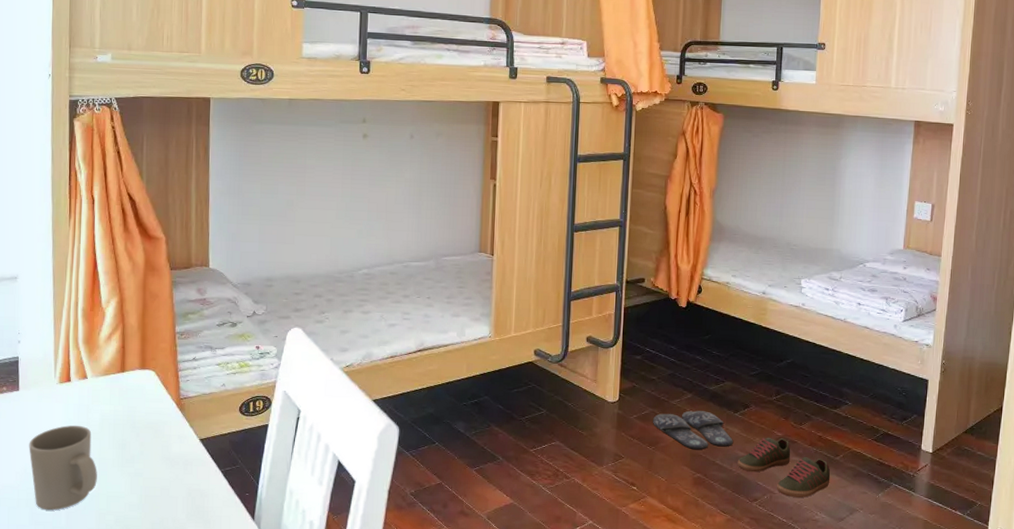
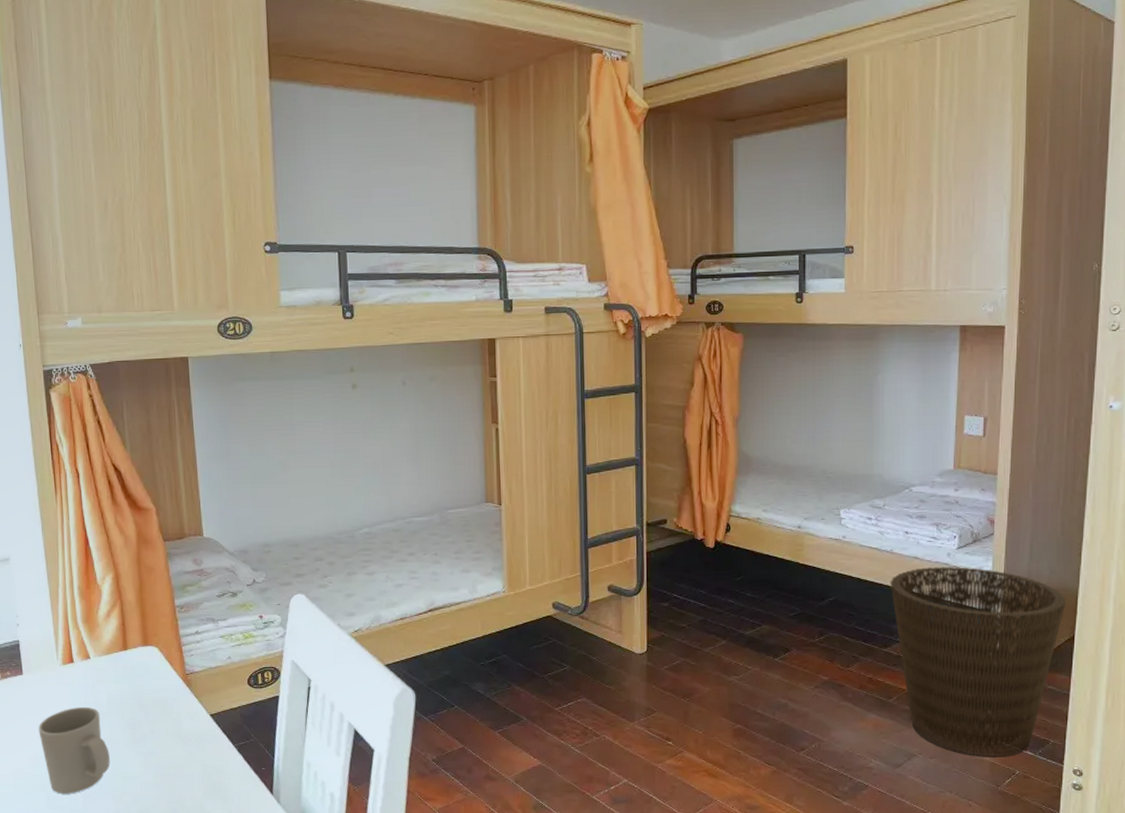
slippers: present [653,411,733,449] -> none [685,658,774,699]
shoe: present [737,437,831,498] -> none [780,682,884,745]
basket: none [842,337,997,516] -> present [890,567,1066,758]

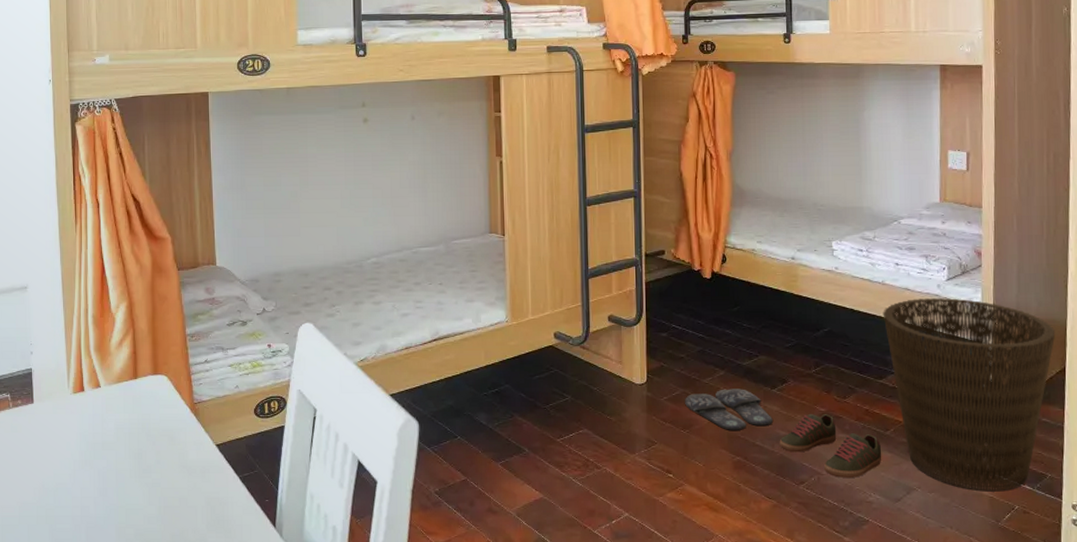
mug: present [38,706,110,793] -> none [45,436,115,525]
slippers: none [685,658,774,699] -> present [685,389,773,430]
shoe: none [780,682,884,745] -> present [779,413,882,479]

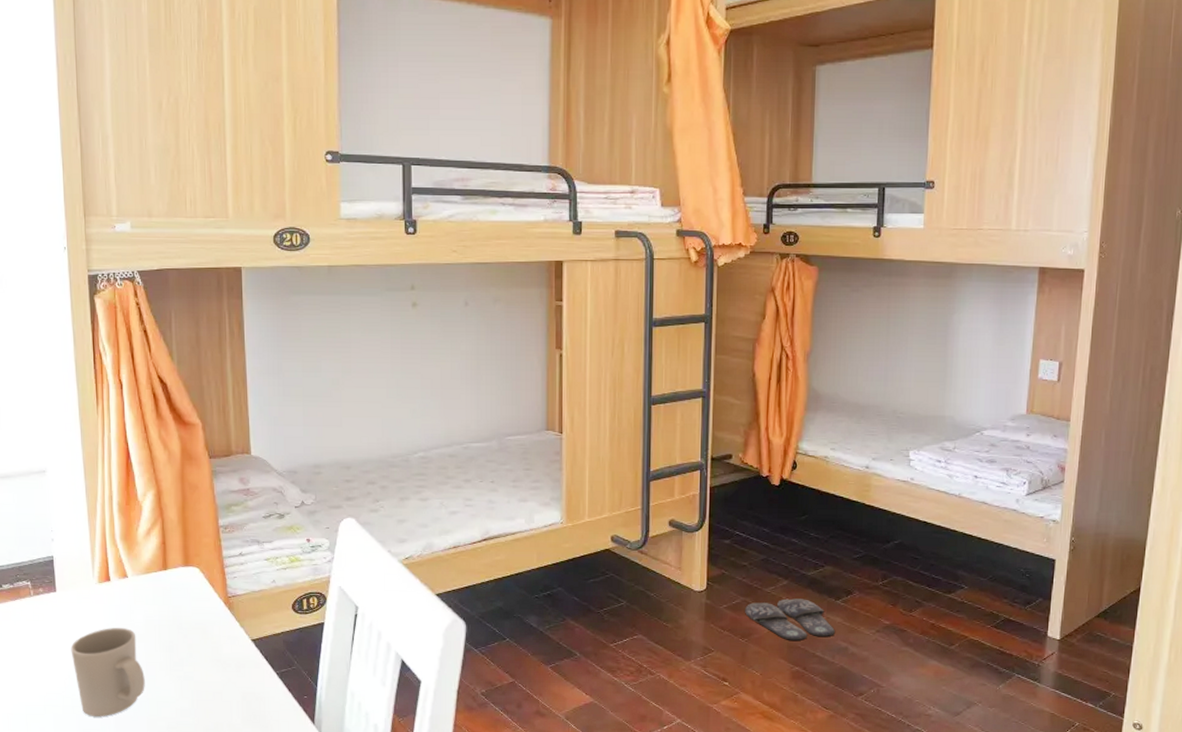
mug: none [45,436,115,525] -> present [70,627,145,717]
shoe: present [779,413,882,479] -> none [840,626,945,692]
basket: present [883,298,1056,492] -> none [957,513,1134,709]

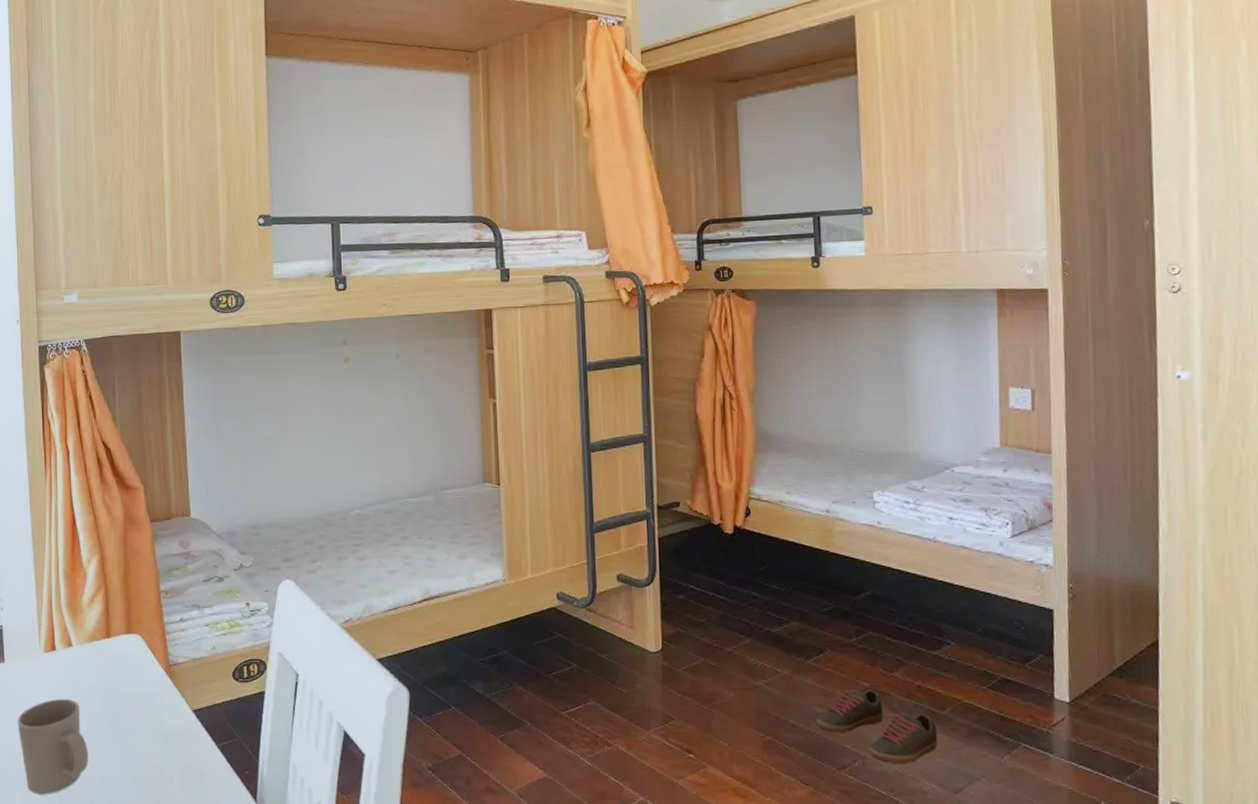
slippers: present [745,598,835,641] -> none [706,659,808,706]
shoe: none [840,626,945,692] -> present [816,688,938,765]

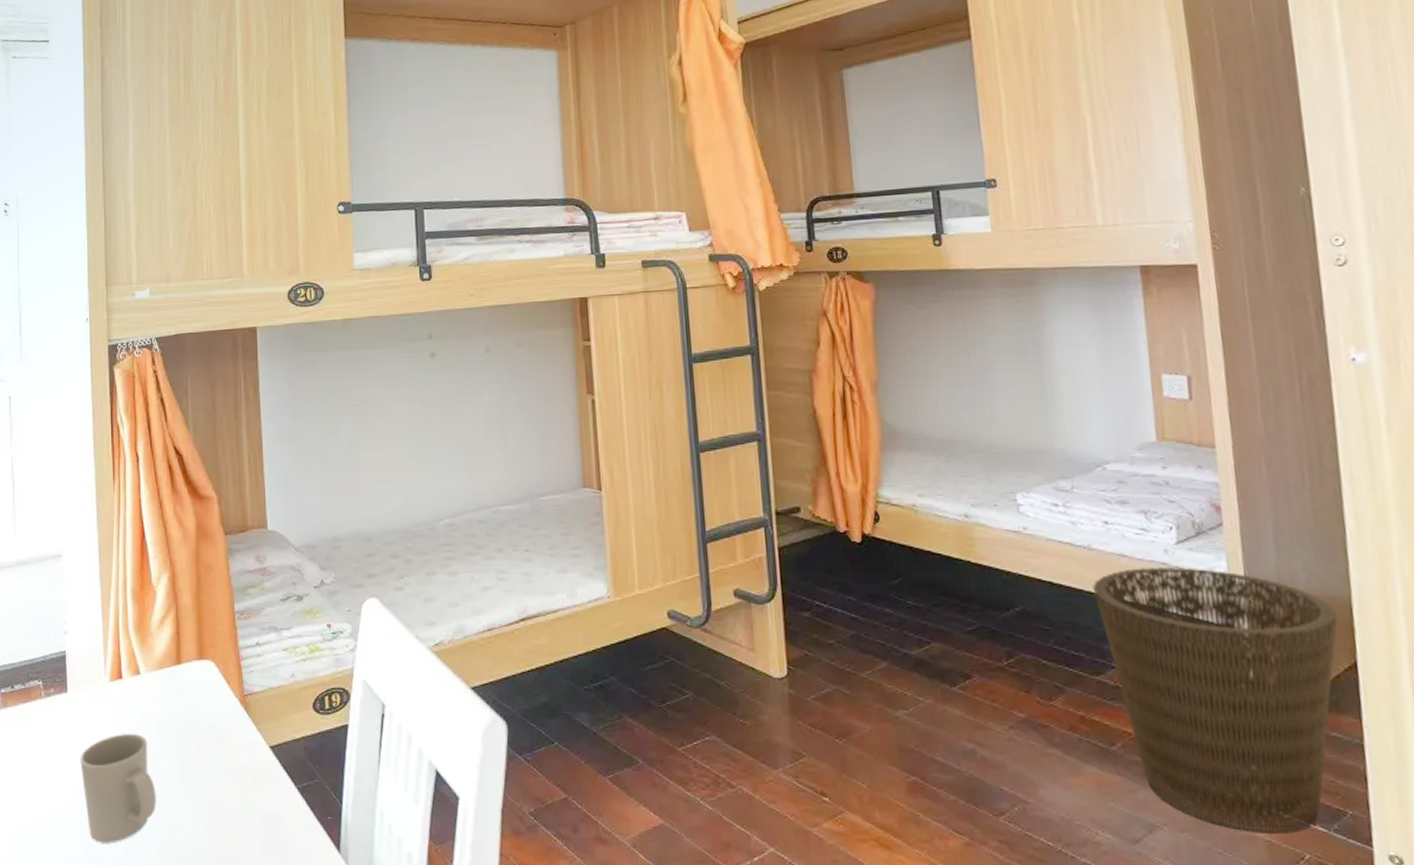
shoe: present [816,688,938,765] -> none [966,720,1109,810]
basket: none [935,558,1145,784] -> present [1092,567,1338,834]

